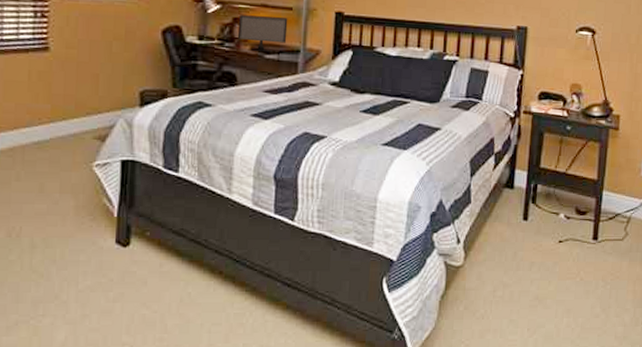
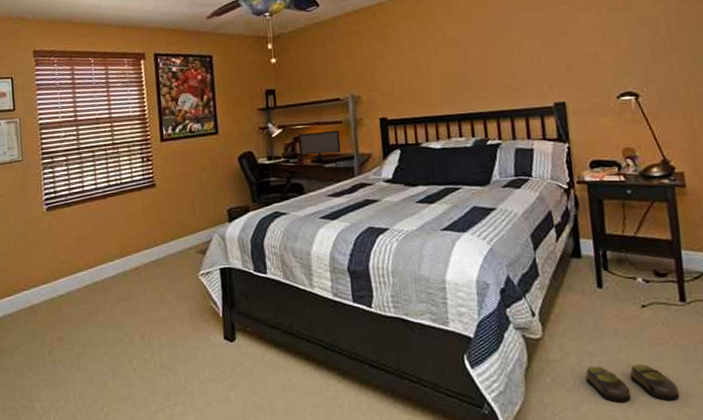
slippers: none [495,296,576,333] -> present [585,364,680,404]

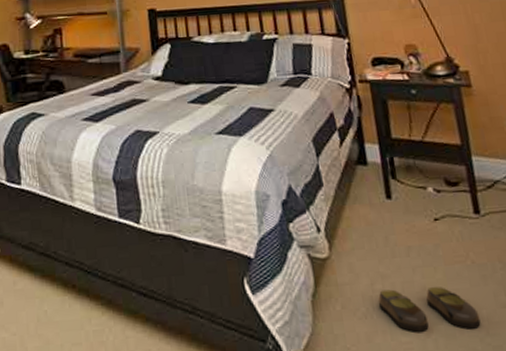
computer monitor: present [299,131,341,163] -> none [59,22,106,58]

